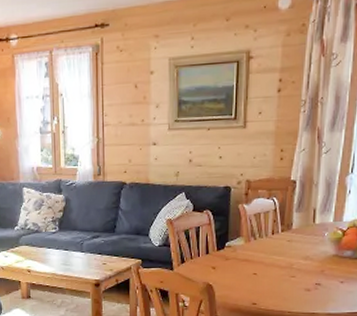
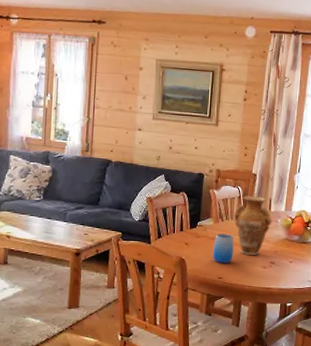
cup: none [244,254,270,287] -> present [212,234,234,263]
vase: none [268,207,317,277] -> present [233,196,272,256]

